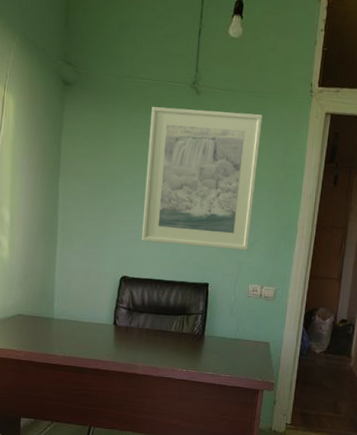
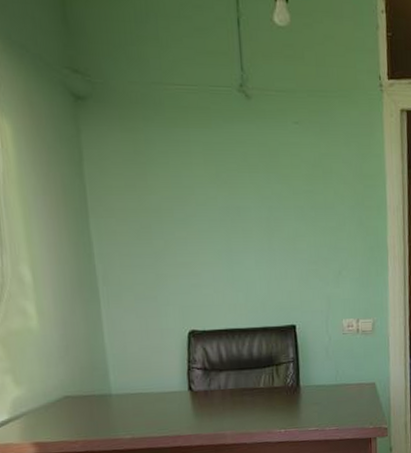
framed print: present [142,107,263,251] -> none [193,117,335,286]

